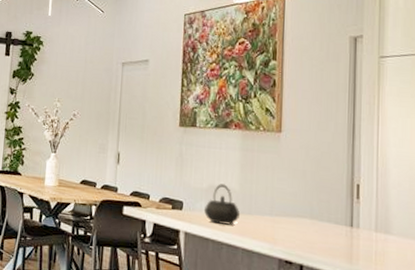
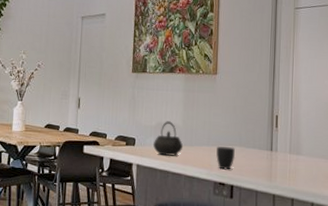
mug: none [281,216,306,246] -> present [216,145,236,170]

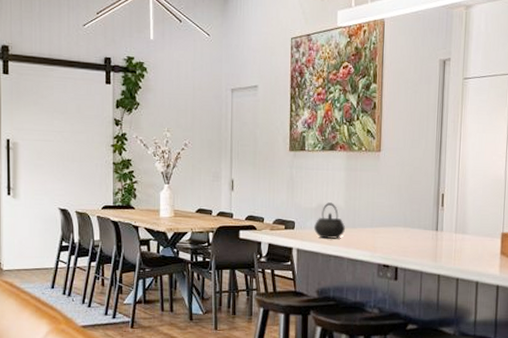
mug: present [216,145,236,170] -> none [380,227,400,252]

